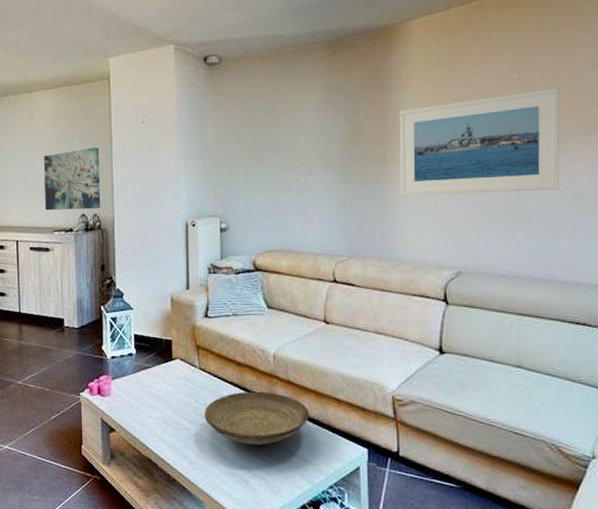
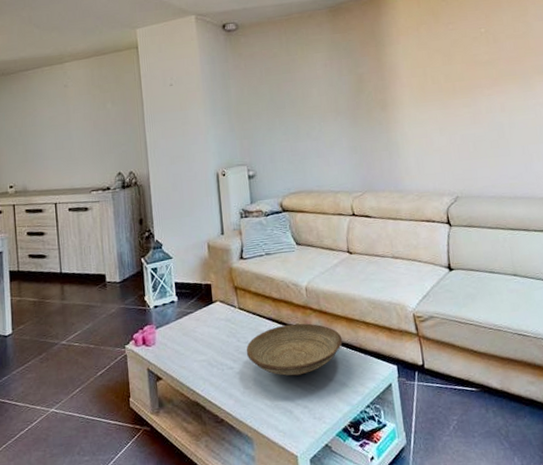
wall art: present [44,147,101,211] -> none [79,110,136,172]
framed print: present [399,88,560,196] -> none [393,38,528,135]

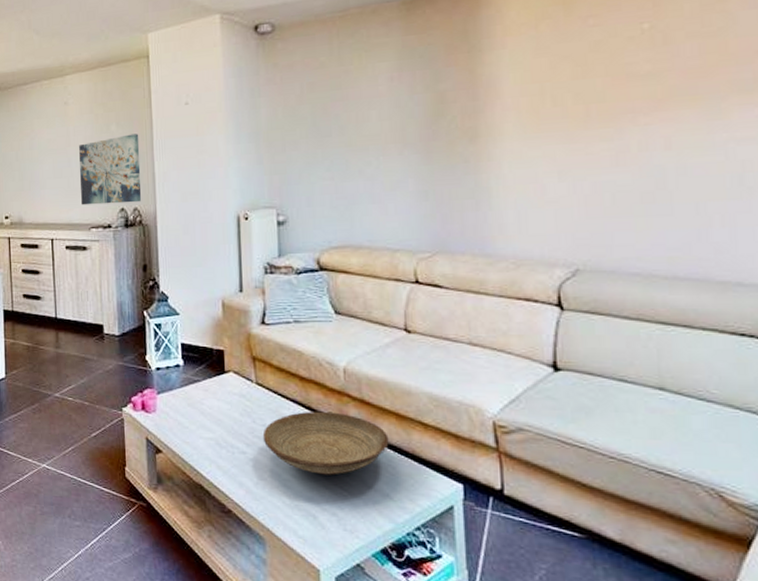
wall art: none [79,110,136,172] -> present [79,134,142,206]

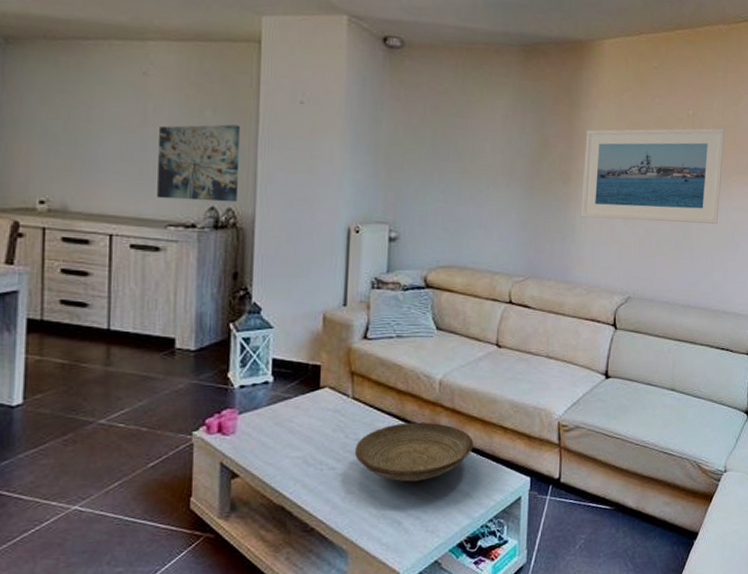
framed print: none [493,36,711,178] -> present [580,128,725,224]

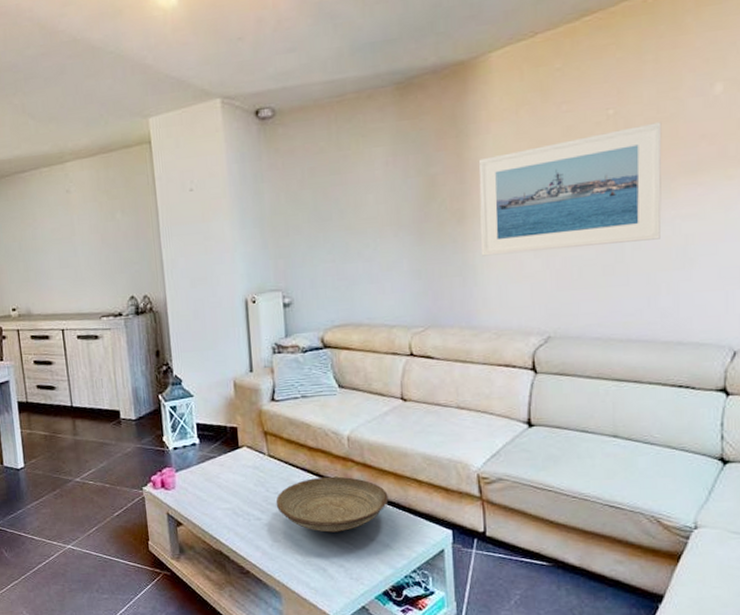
wall art: present [157,124,241,203] -> none [84,221,151,295]

